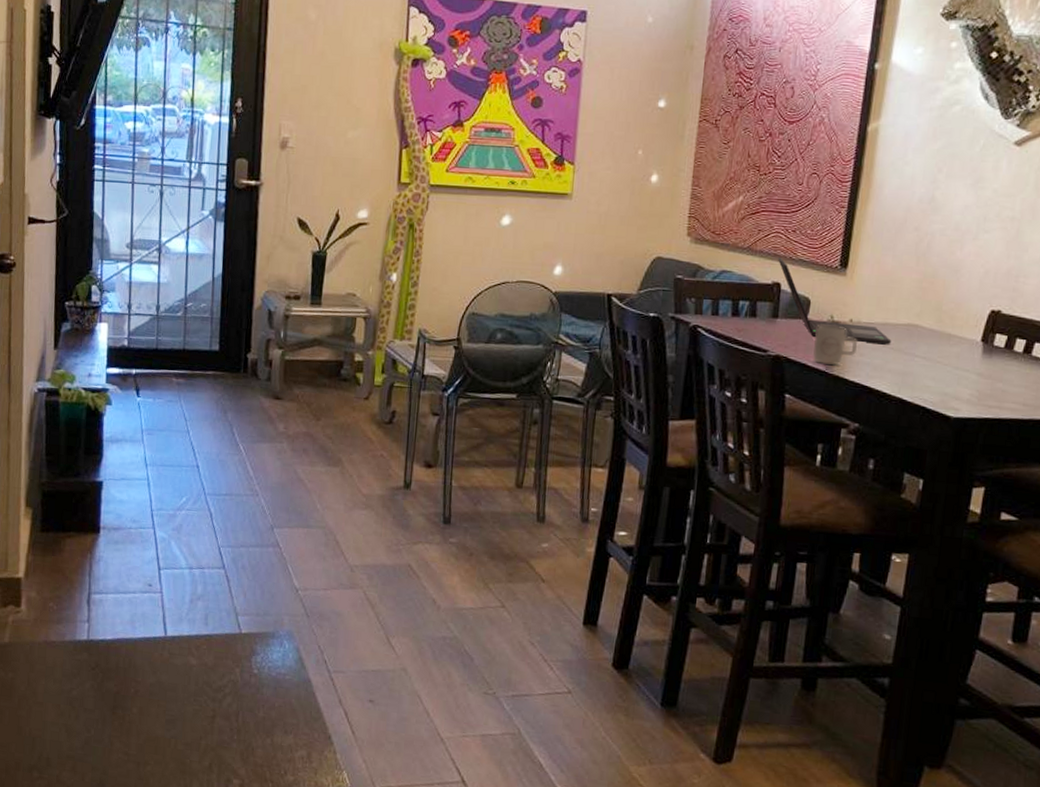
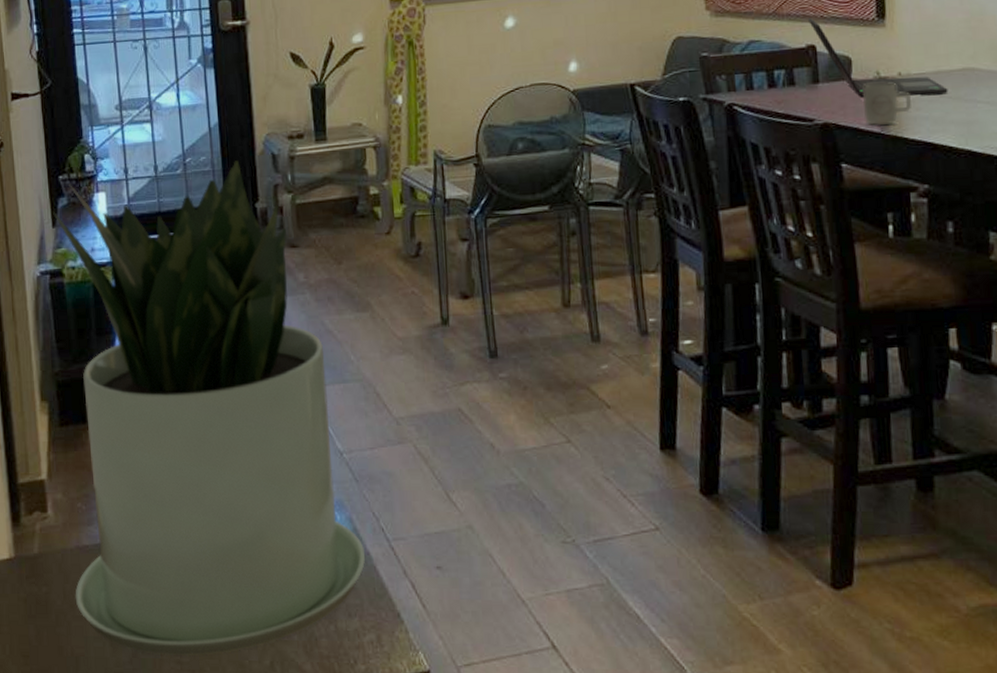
planter: none [38,310,307,751] -> present [53,160,366,656]

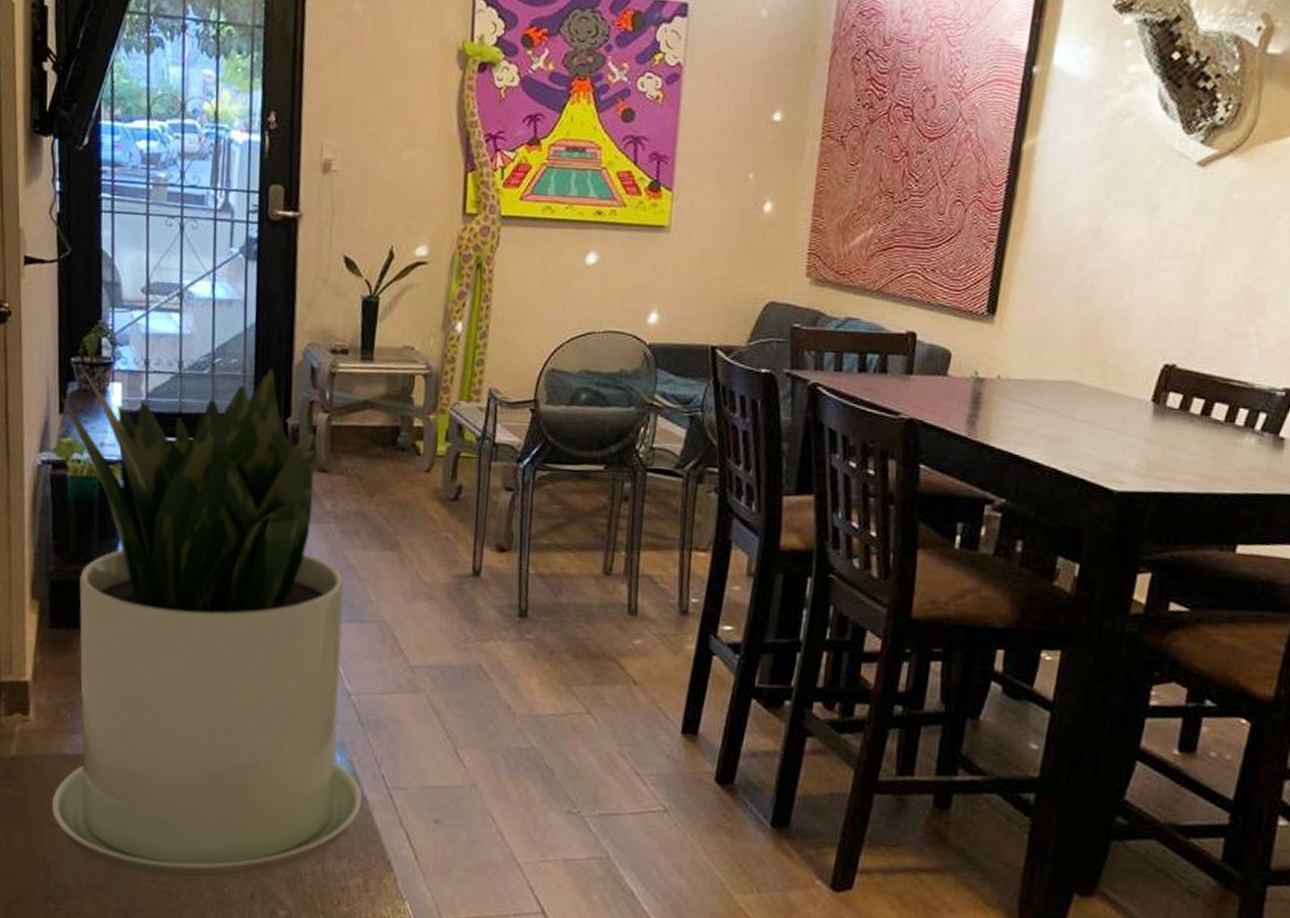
laptop: present [808,18,949,97] -> none [914,302,1046,406]
mug: present [862,82,911,125] -> none [952,382,1006,430]

